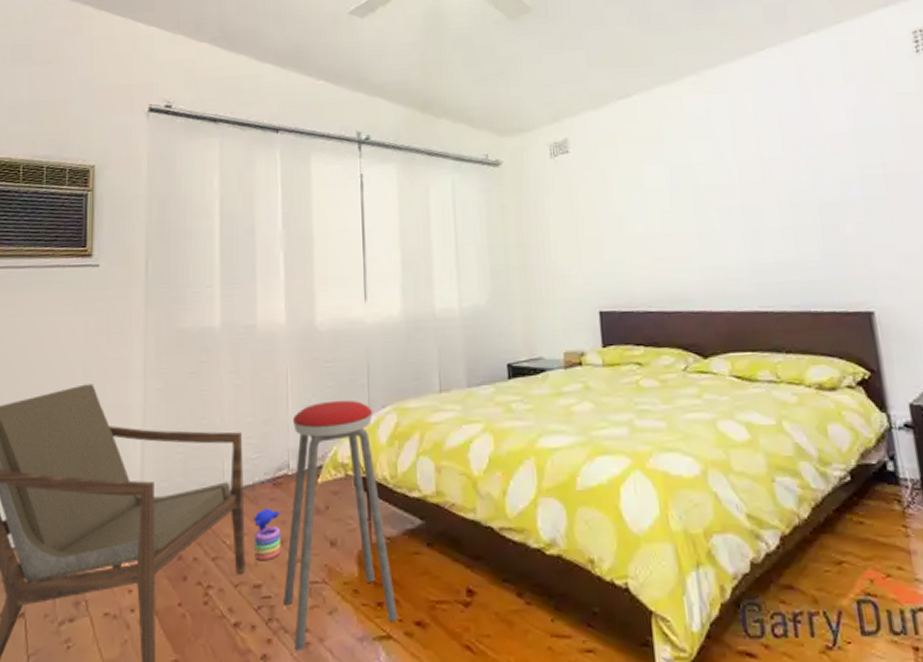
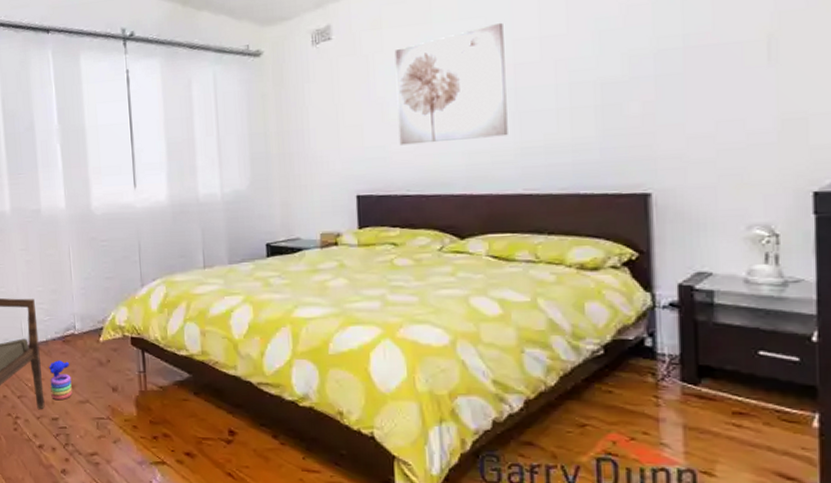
music stool: present [283,400,398,651] -> none [76,273,170,469]
wall art: none [629,144,740,260] -> present [394,22,508,146]

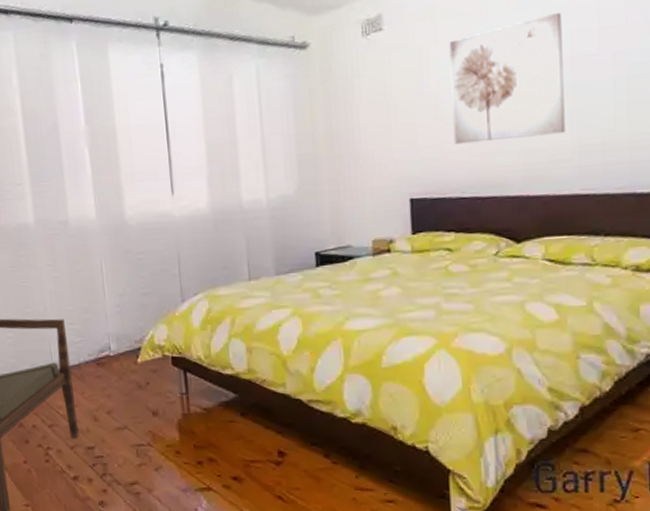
stacking toy: present [49,360,72,401] -> none [82,384,109,428]

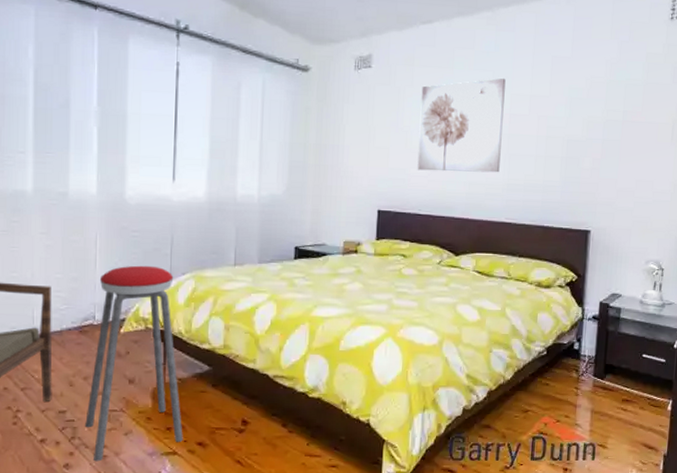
music stool: none [110,288,216,499] -> present [85,265,183,462]

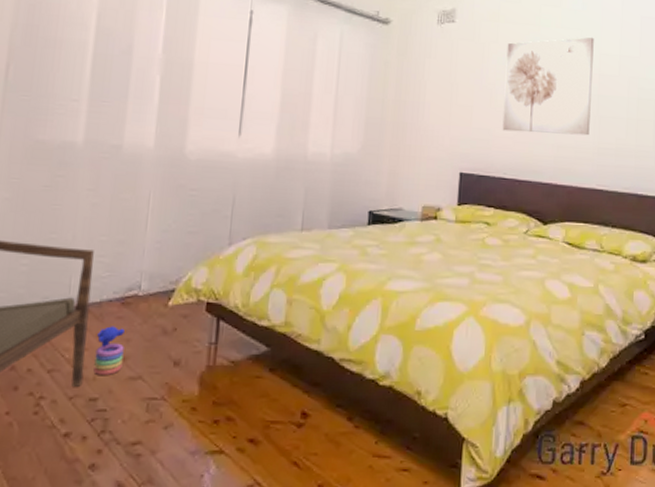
stacking toy: none [60,351,85,393] -> present [93,326,125,376]
music stool: present [85,265,183,462] -> none [118,228,233,462]

